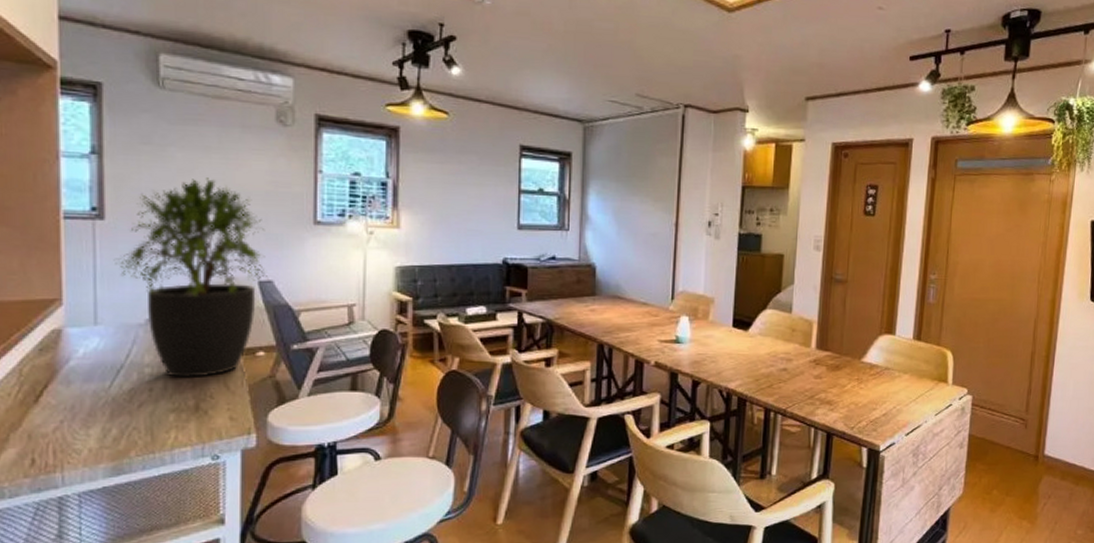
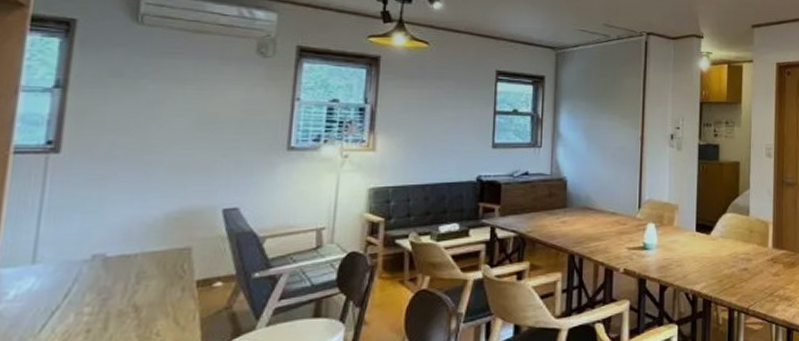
potted plant: present [113,178,269,379] -> none [64,108,236,317]

